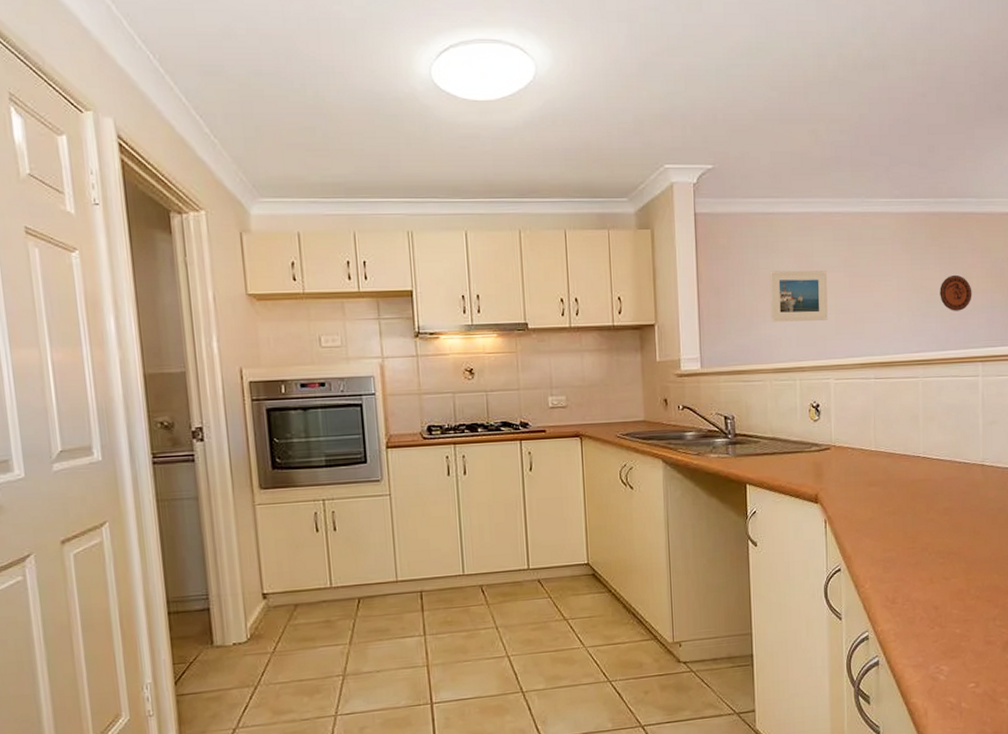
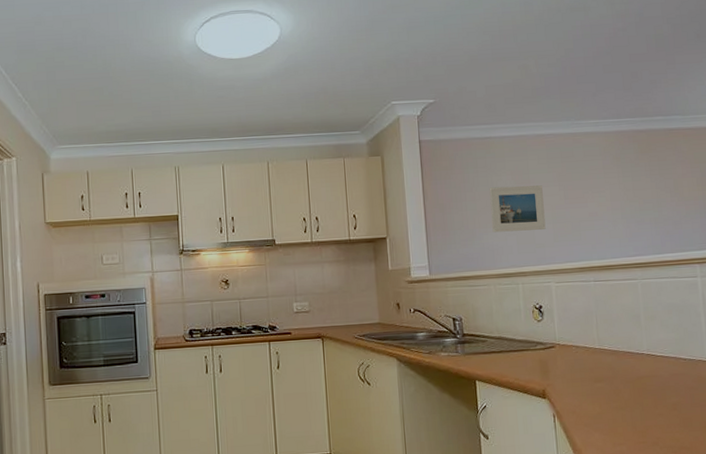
decorative plate: present [940,275,972,311] -> none [652,185,685,218]

